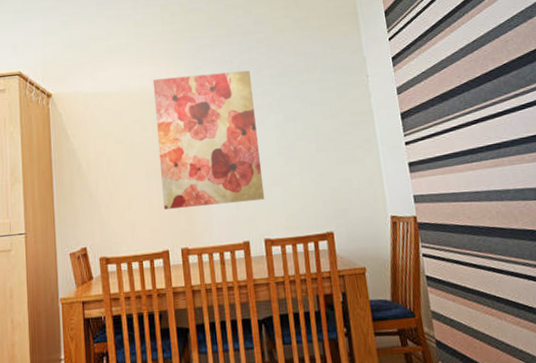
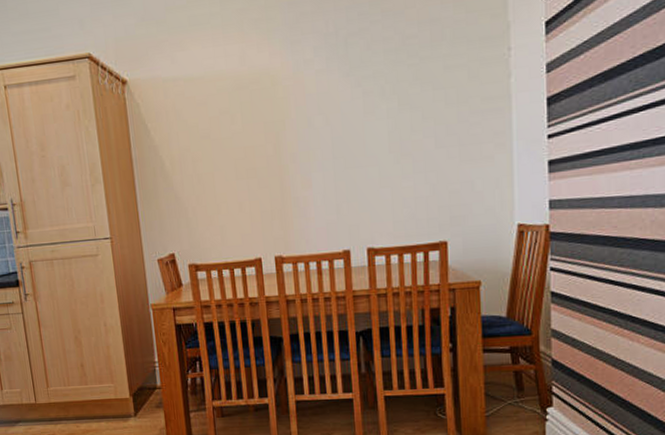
wall art: present [152,70,265,209] -> none [241,45,370,214]

